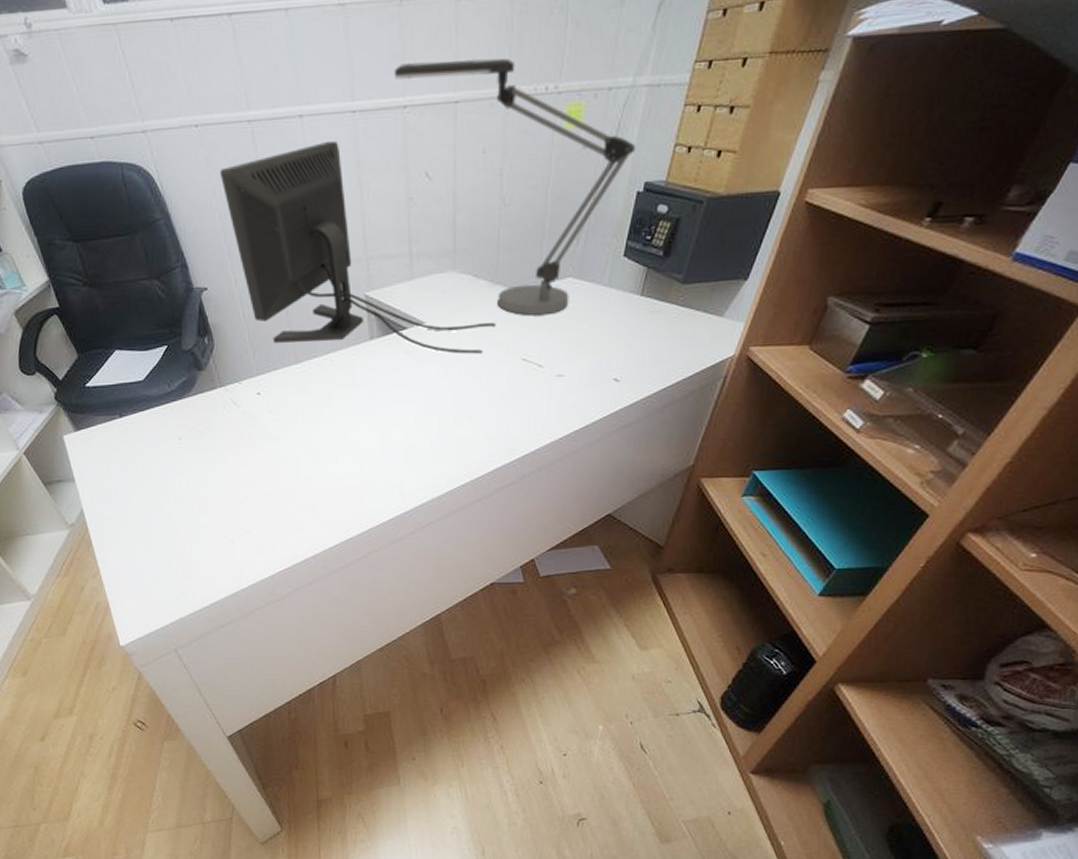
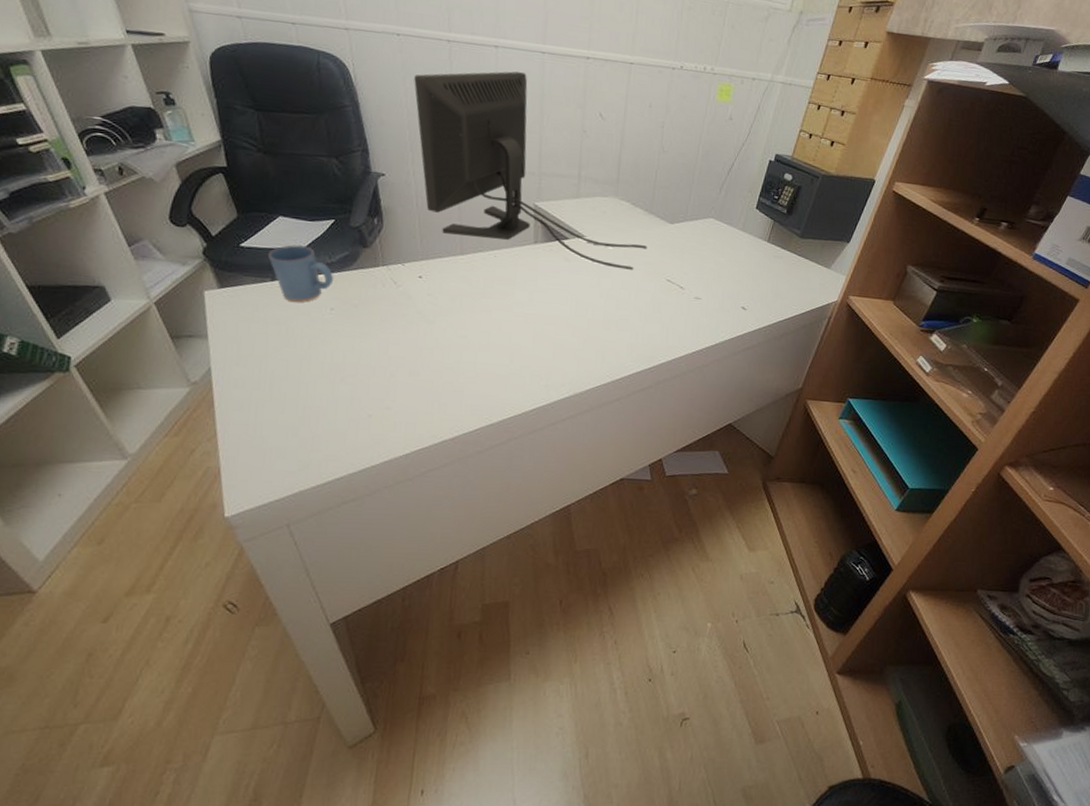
mug: none [112,377,176,436] -> present [267,244,333,302]
desk lamp: present [395,58,636,316] -> none [582,24,771,246]

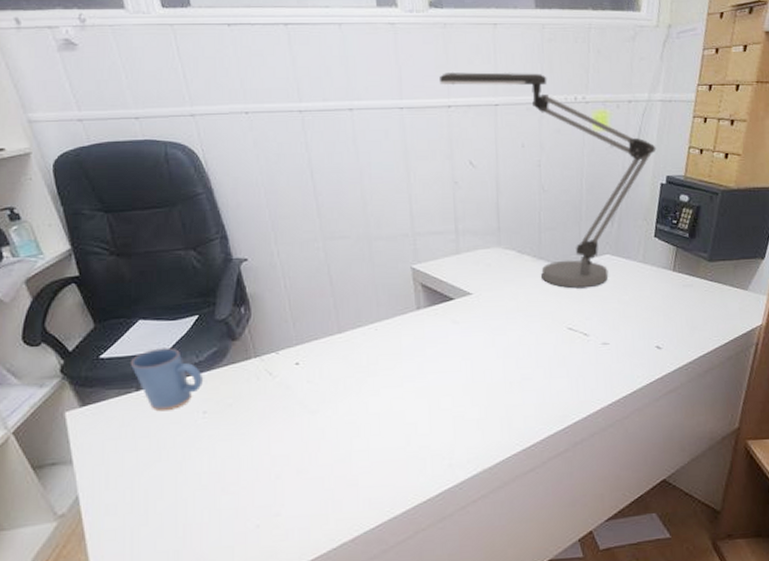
computer monitor: present [414,71,647,270] -> none [268,132,542,324]
desk lamp: none [582,24,771,246] -> present [440,71,657,289]

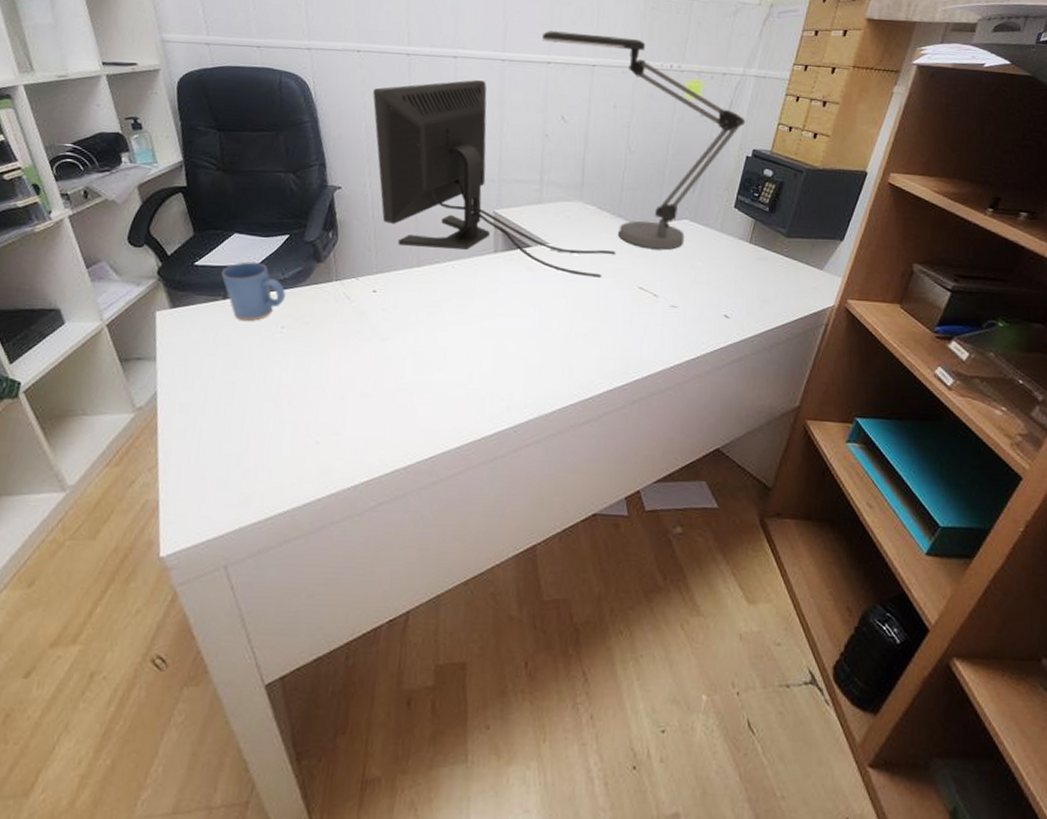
computer monitor: none [268,132,542,324] -> present [373,80,616,278]

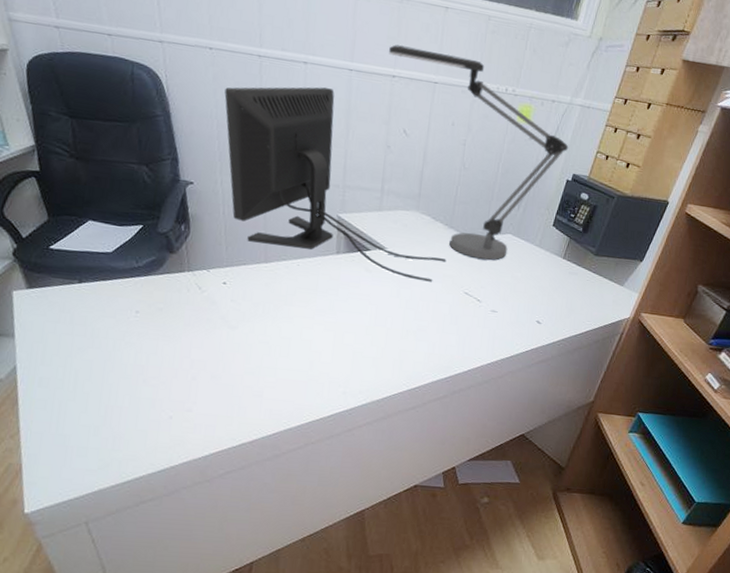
mug: present [220,261,286,321] -> none [76,248,140,305]

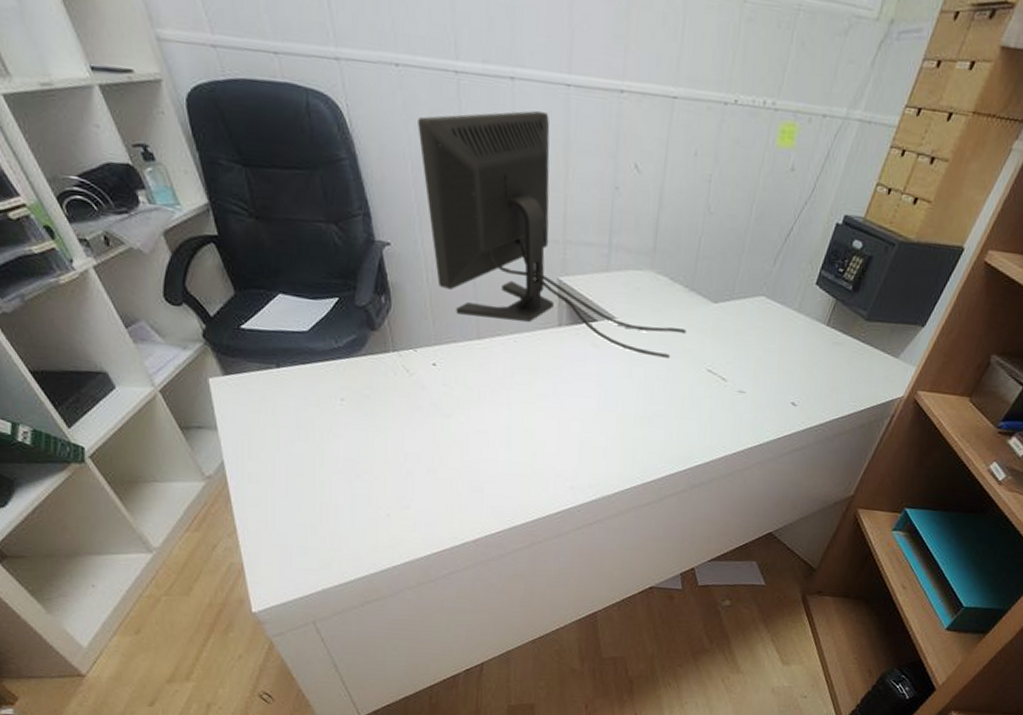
desk lamp: present [389,44,569,260] -> none [615,45,841,329]

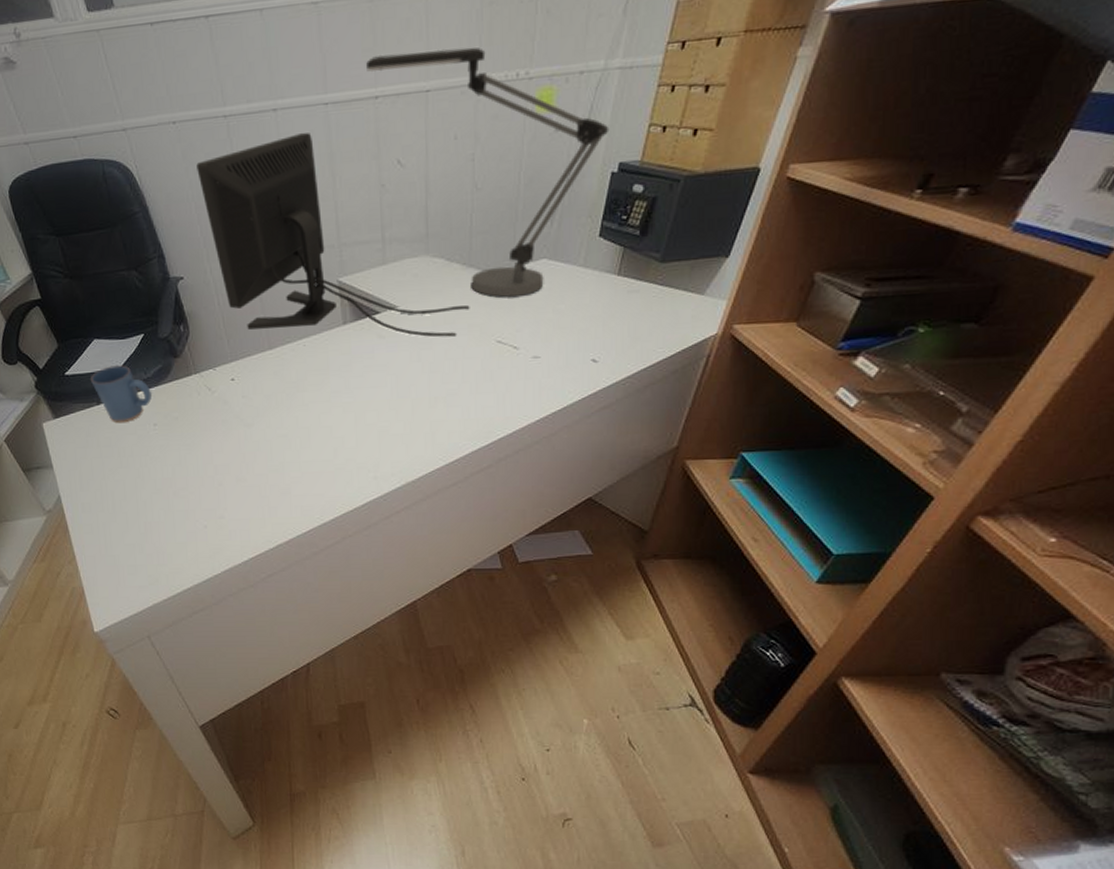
mug: none [270,326,341,392] -> present [90,365,152,422]
desk lamp: none [615,45,841,329] -> present [366,47,610,298]

